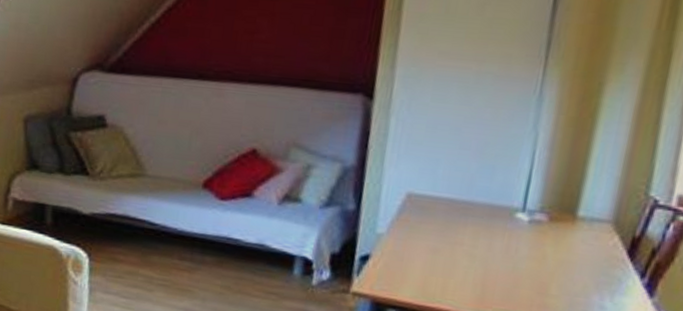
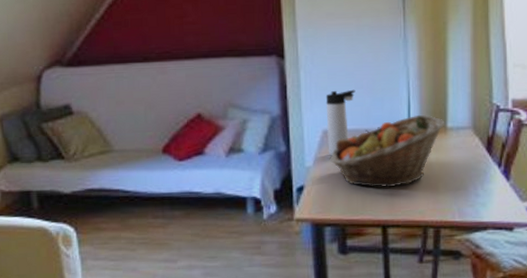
thermos bottle: none [409,147,460,226] -> present [326,89,356,156]
fruit basket: none [411,194,576,277] -> present [331,114,445,188]

